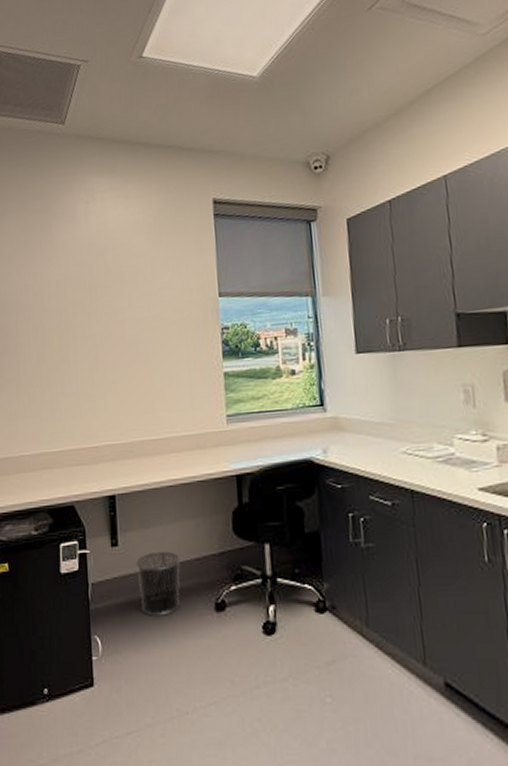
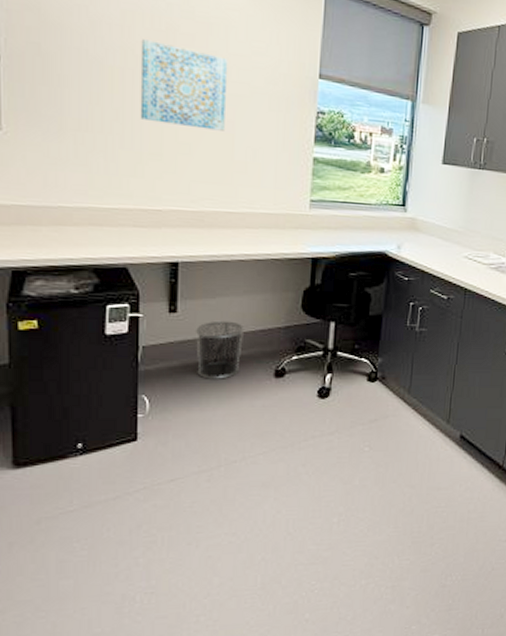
wall art: none [71,298,143,368] -> present [140,39,228,131]

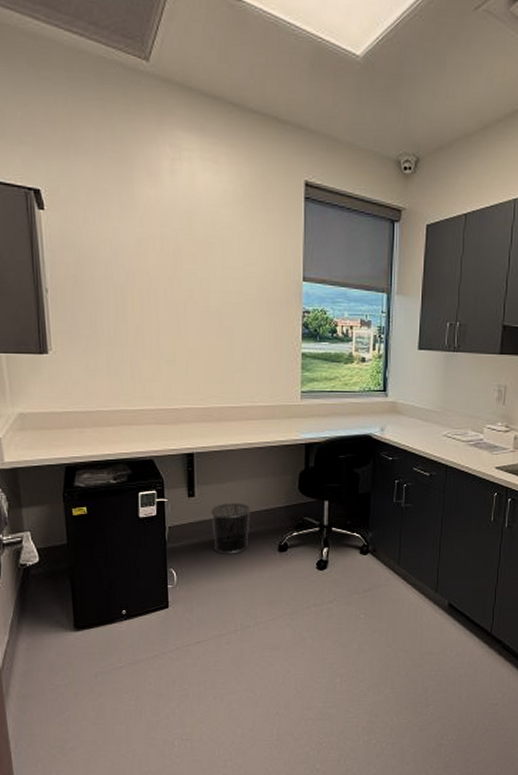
wall art: present [140,39,228,131] -> none [154,263,226,336]

